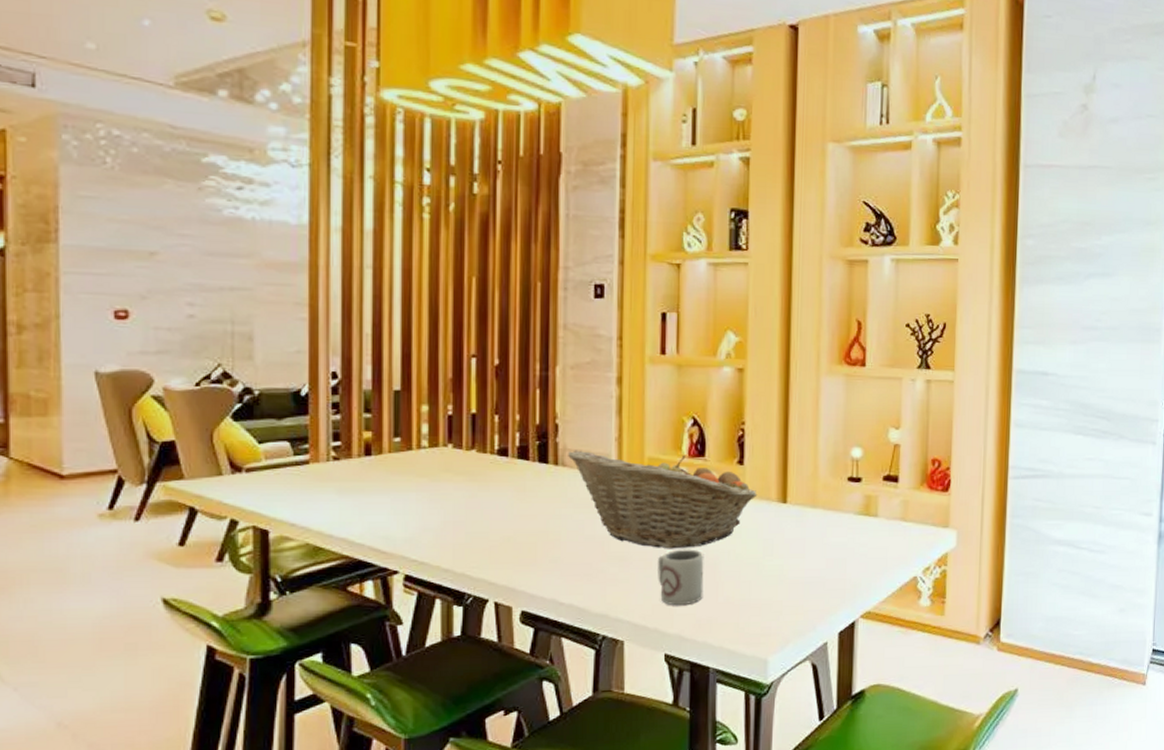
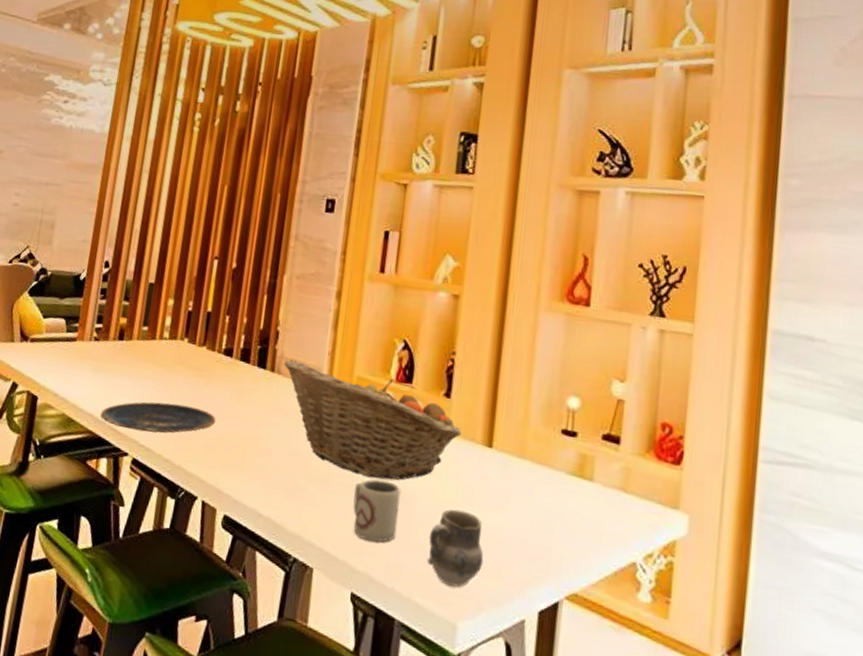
plate: none [355,512,498,547] -> present [100,401,216,433]
cup: none [734,562,787,628] -> present [426,509,484,587]

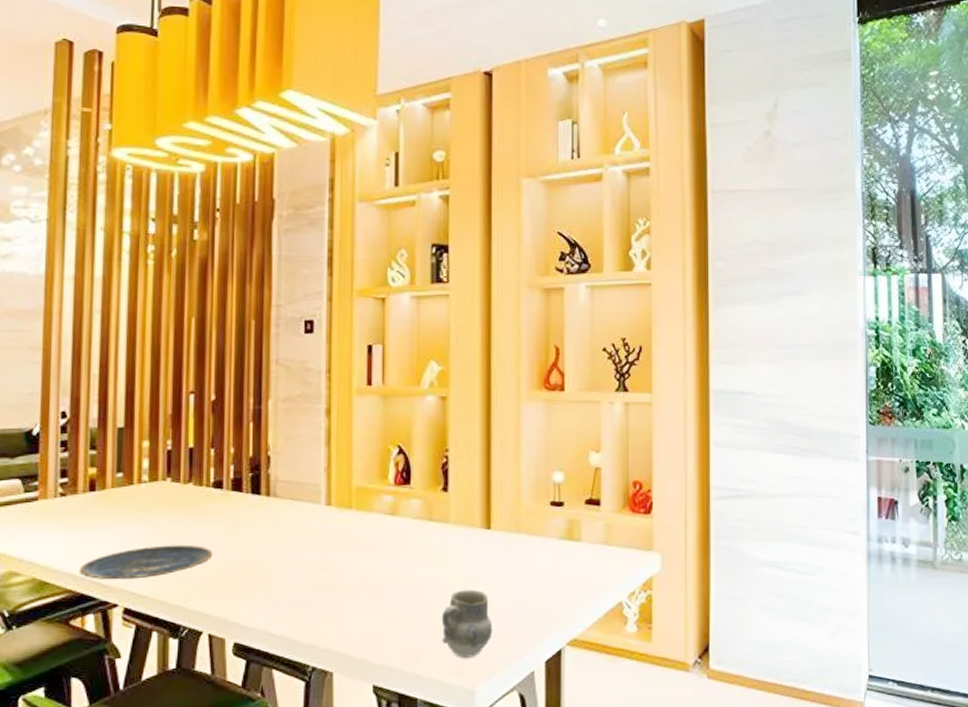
fruit basket: present [284,359,462,480] -> none [279,481,462,578]
cup: present [353,479,401,542] -> none [366,577,411,636]

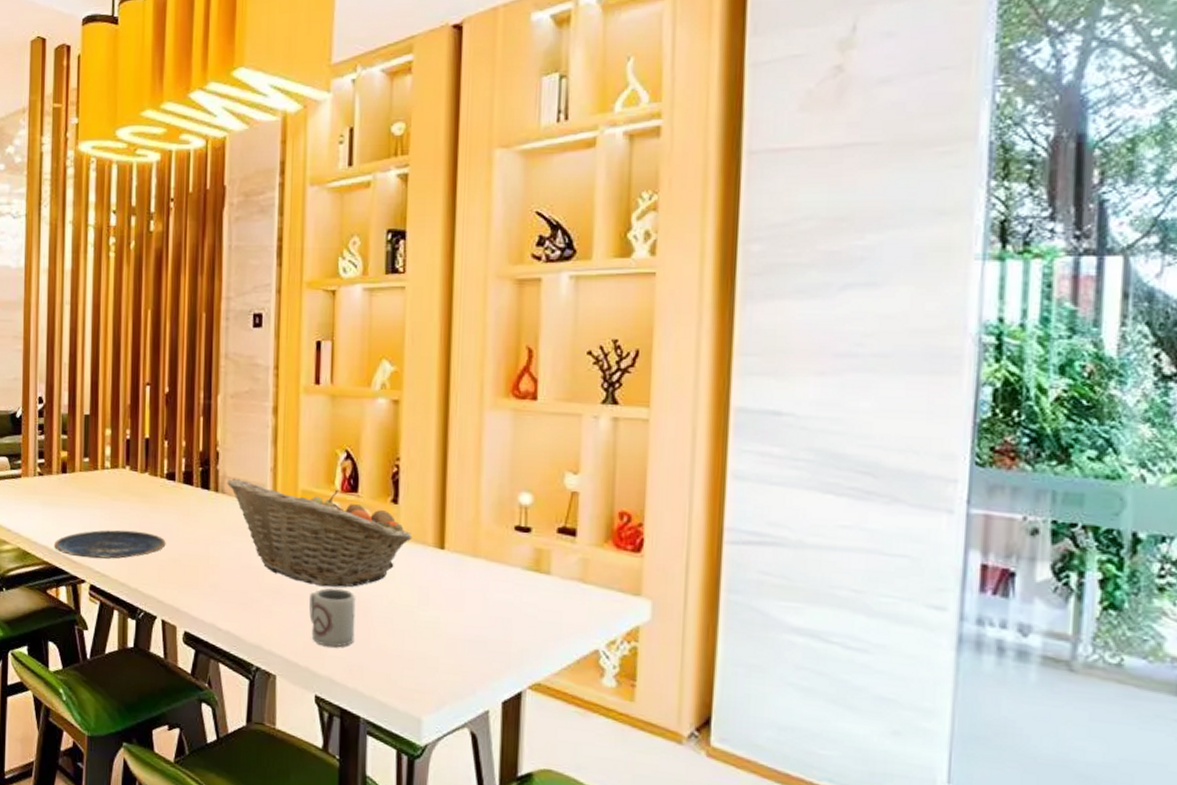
fruit basket: none [279,481,462,578] -> present [227,478,413,588]
cup: none [366,577,411,636] -> present [309,587,356,647]
cup: present [441,589,493,658] -> none [386,611,443,684]

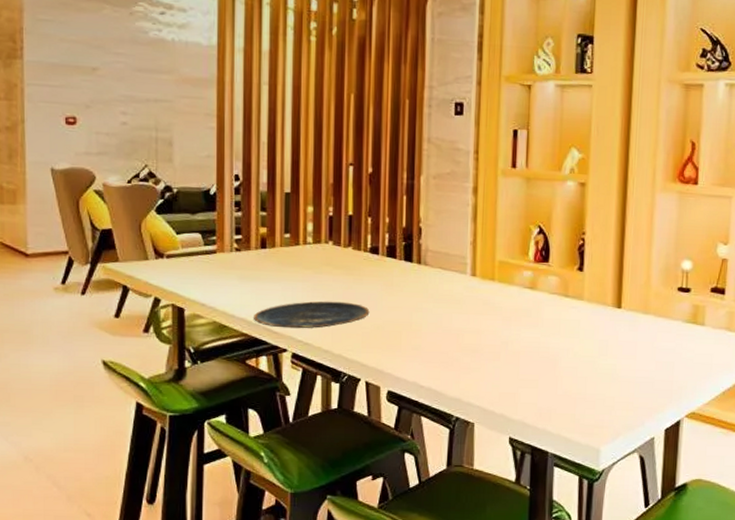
fruit basket: present [227,478,413,588] -> none [429,251,595,344]
cup: present [309,587,356,647] -> none [505,345,546,395]

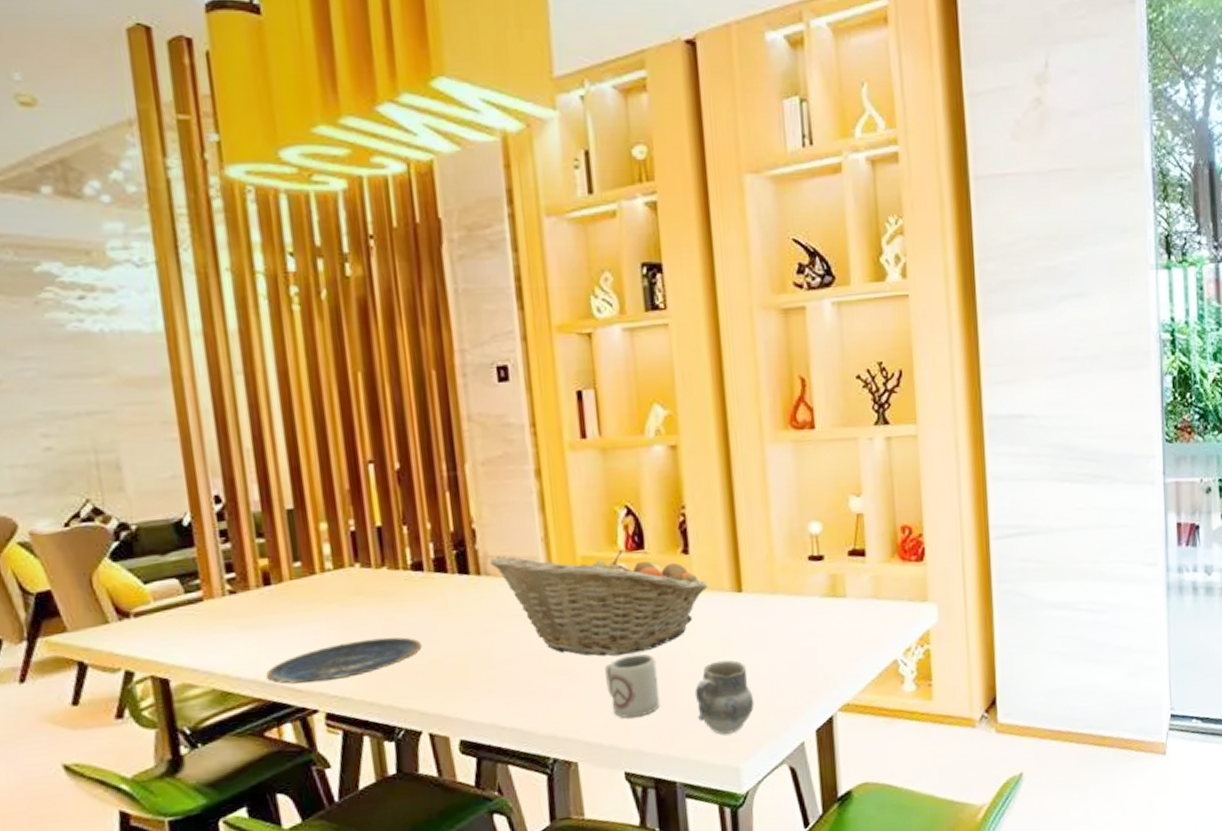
fruit basket: none [429,251,595,344] -> present [490,549,708,657]
cup: none [505,345,546,395] -> present [605,653,660,718]
cup: none [571,360,619,420] -> present [694,659,755,734]

